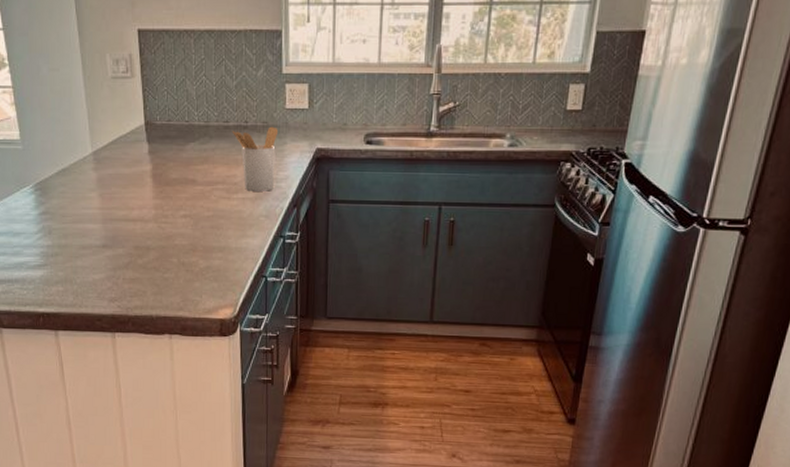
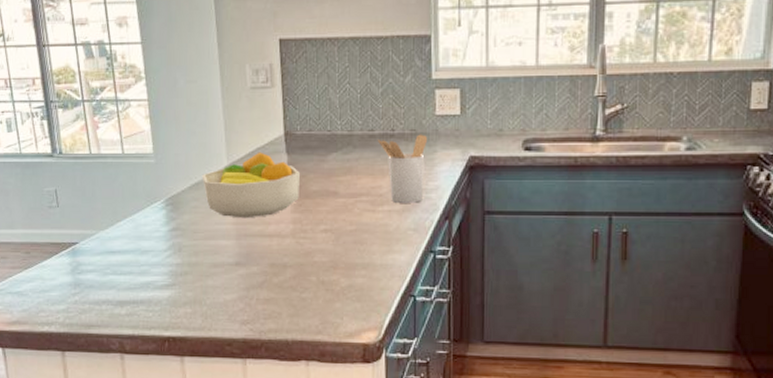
fruit bowl: none [68,140,160,204] -> present [201,152,300,219]

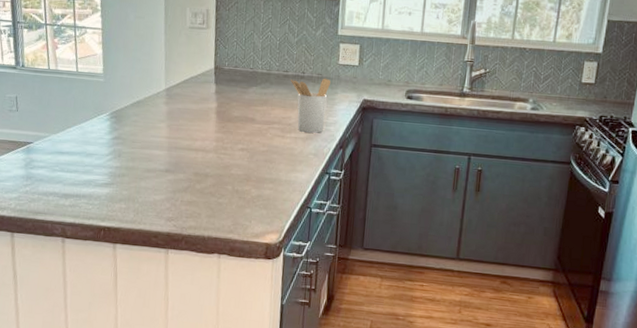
fruit bowl: present [201,152,300,219] -> none [142,80,225,134]

